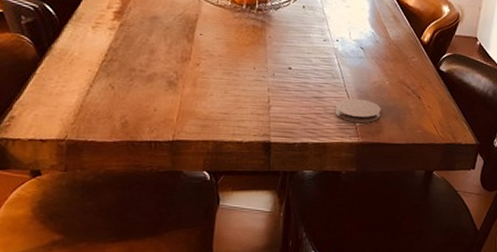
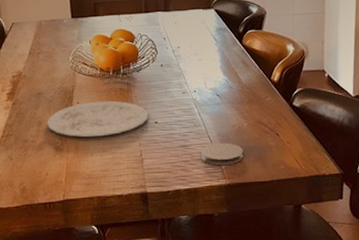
plate: none [160,35,283,76] -> present [46,100,149,137]

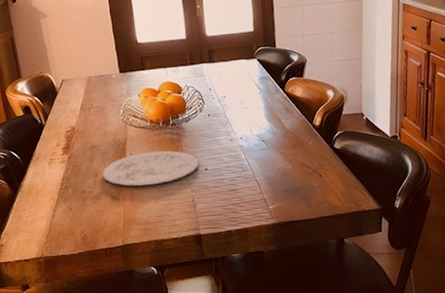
coaster: present [200,142,244,166] -> none [249,185,290,207]

